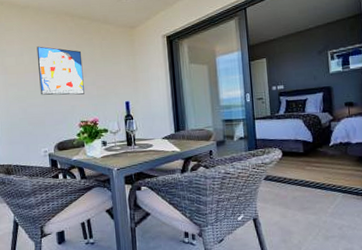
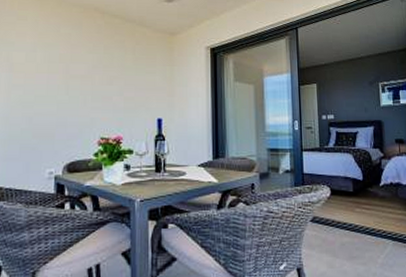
wall art: present [36,46,84,95] -> none [53,43,110,105]

